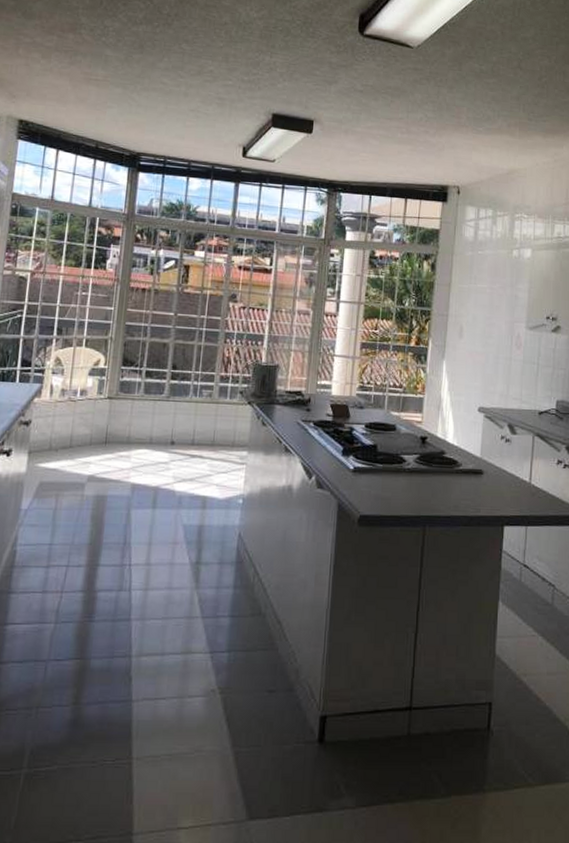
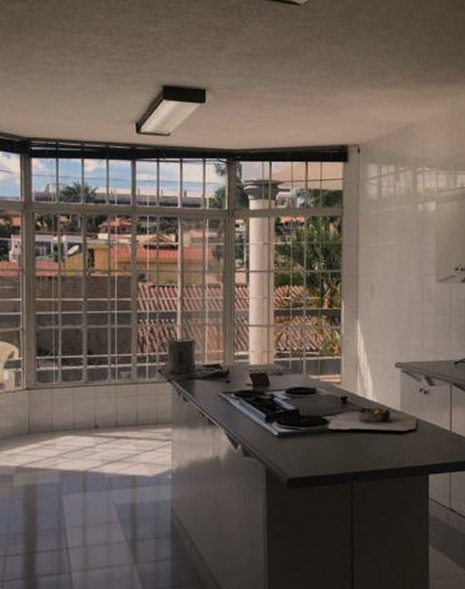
cutting board: none [404,451,498,479] -> present [327,408,418,432]

